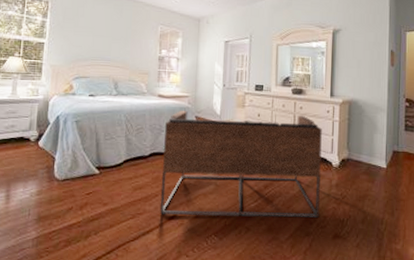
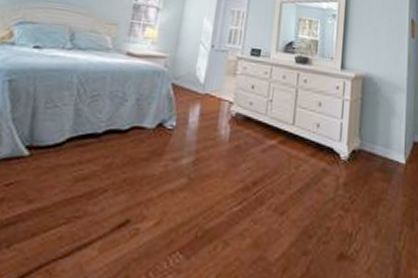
sofa: present [159,111,322,217] -> none [106,75,330,229]

